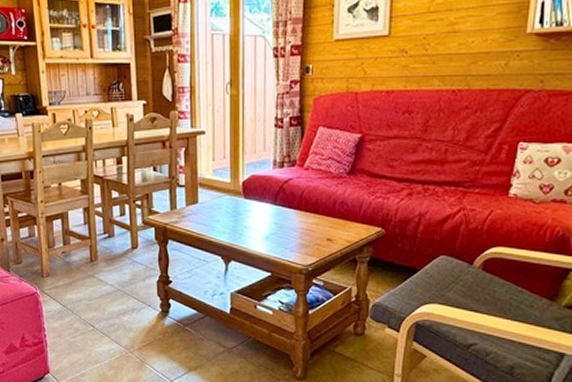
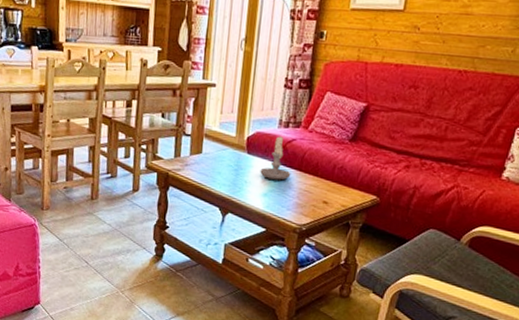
candle: none [259,176,291,222] -> present [260,135,291,181]

